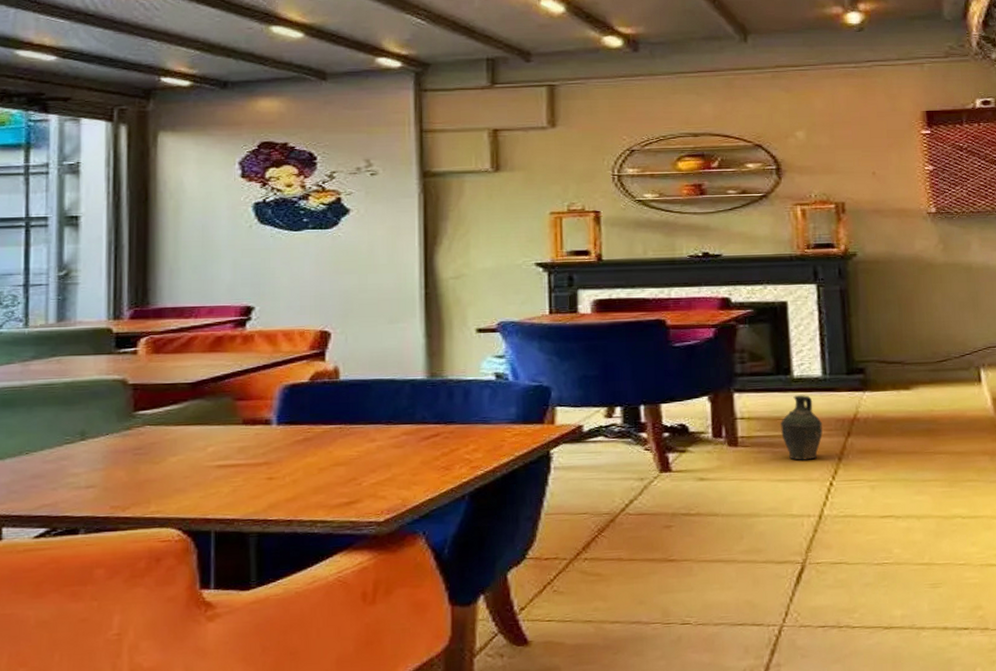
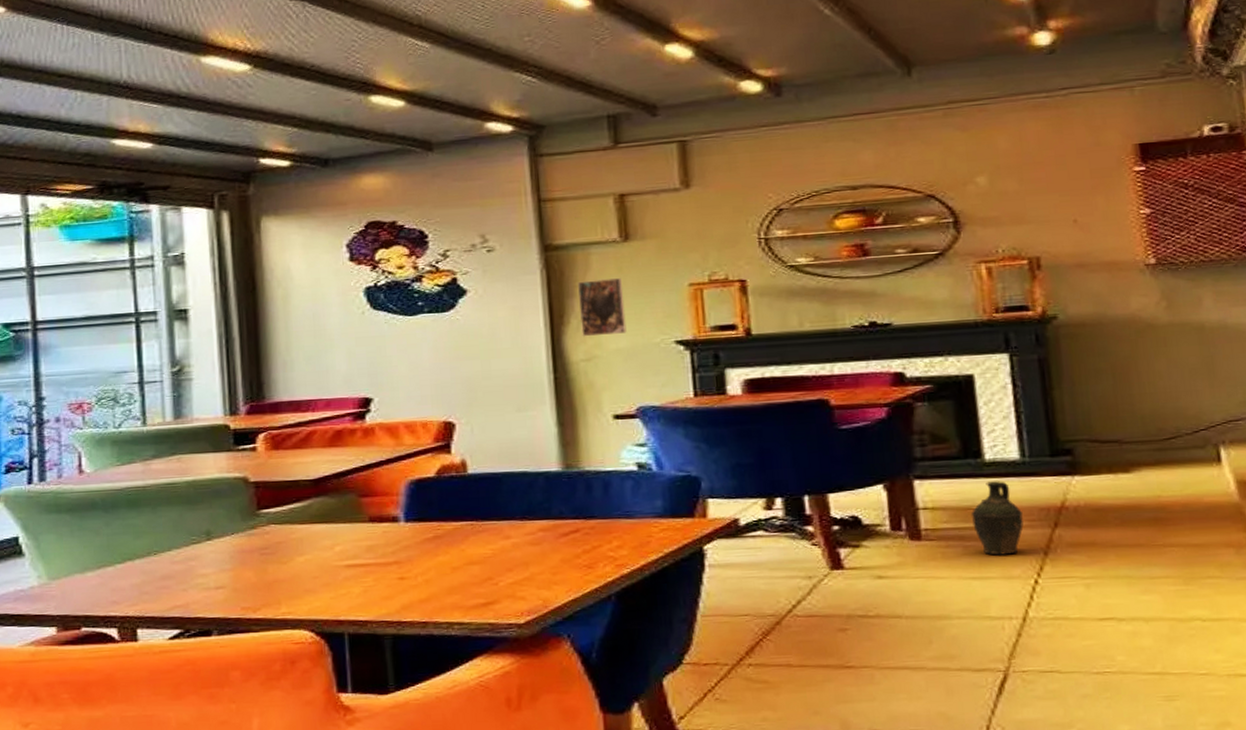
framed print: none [451,205,493,257] -> present [578,278,627,337]

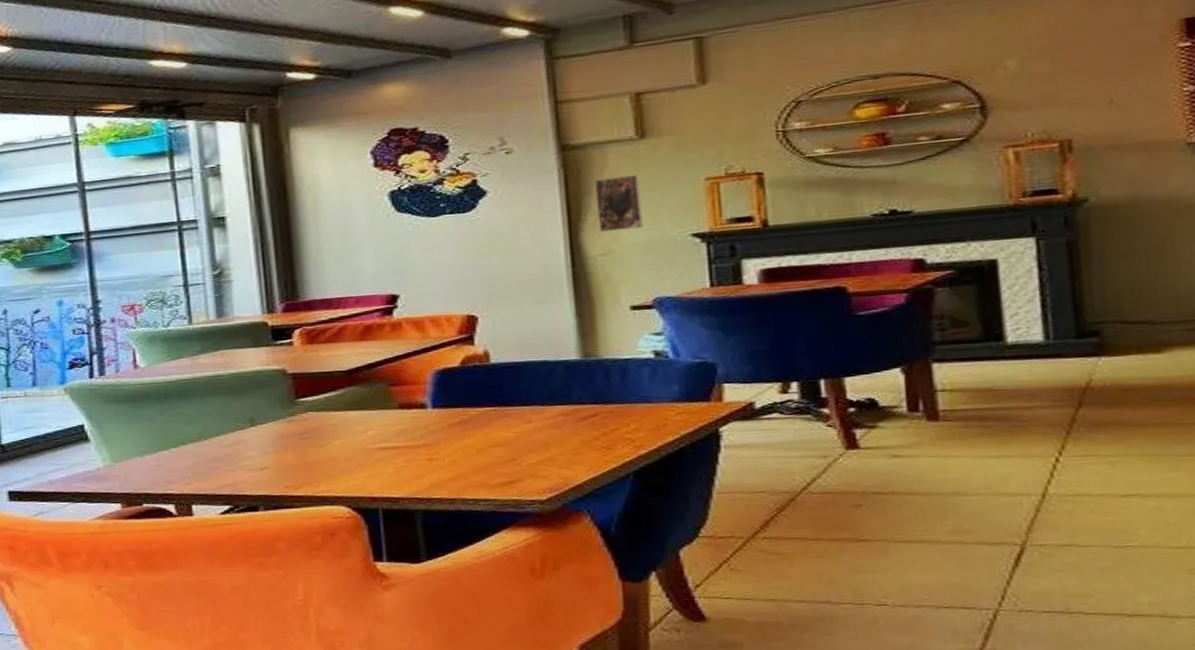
ceramic jug: present [972,481,1024,556] -> none [992,363,1046,435]

